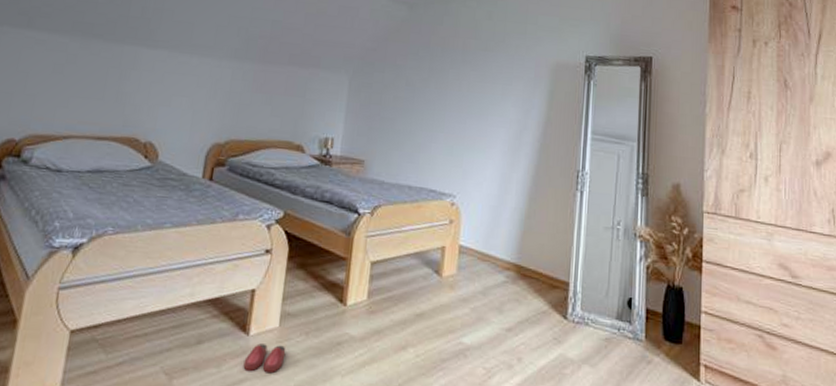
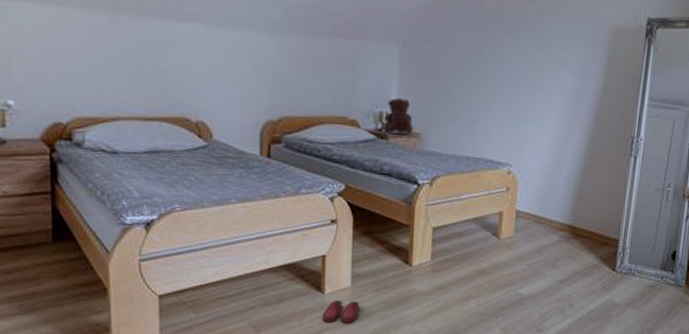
teddy bear: none [328,124,358,161] -> present [383,97,414,135]

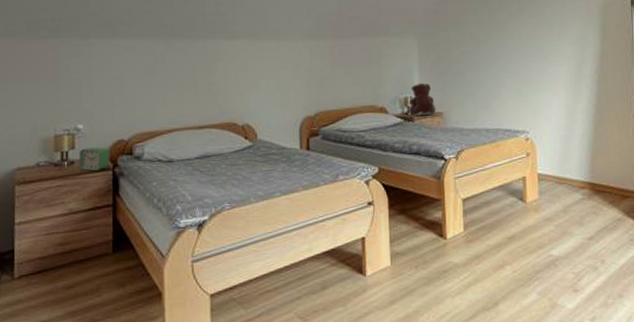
alarm clock: none [10,127,47,155] -> present [78,147,110,172]
slippers: present [322,300,360,324] -> none [365,280,401,305]

